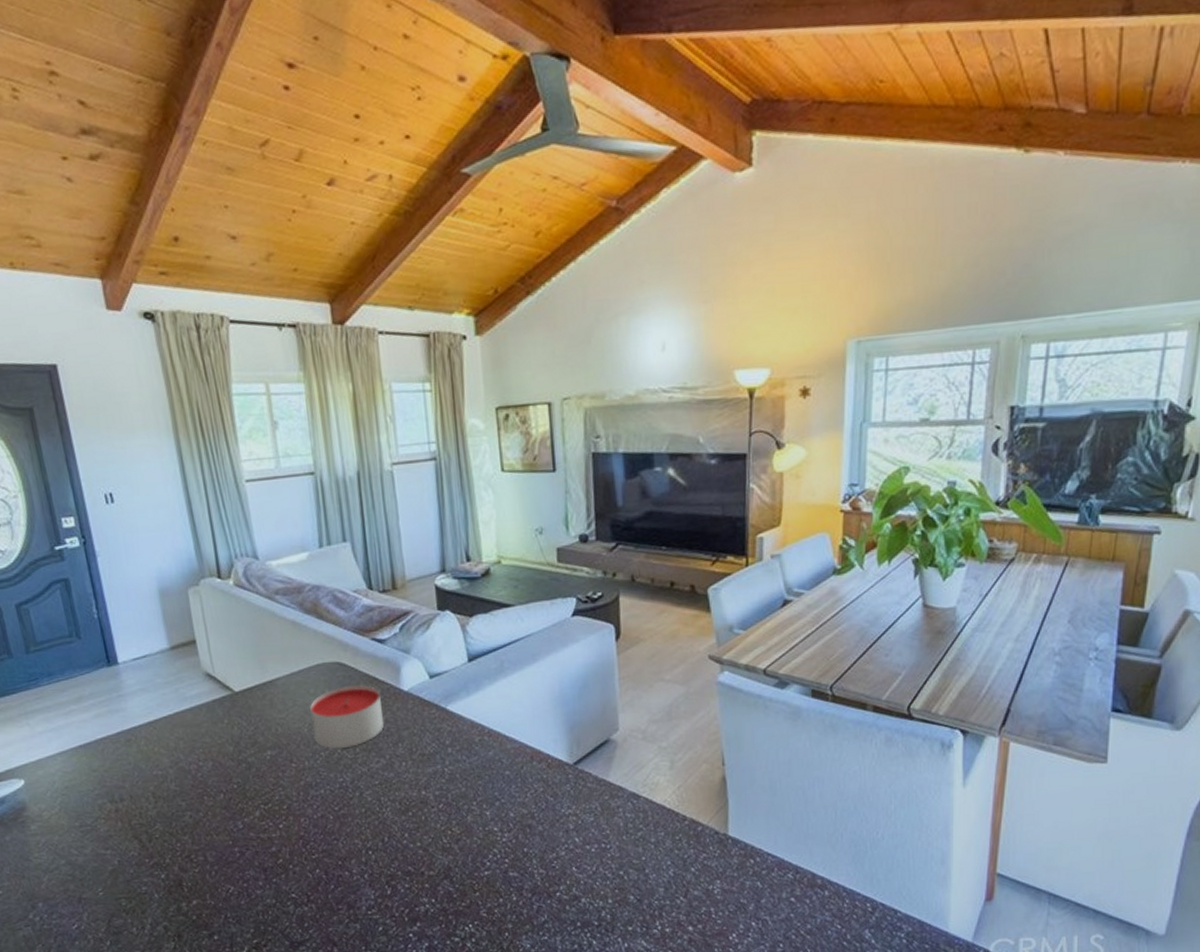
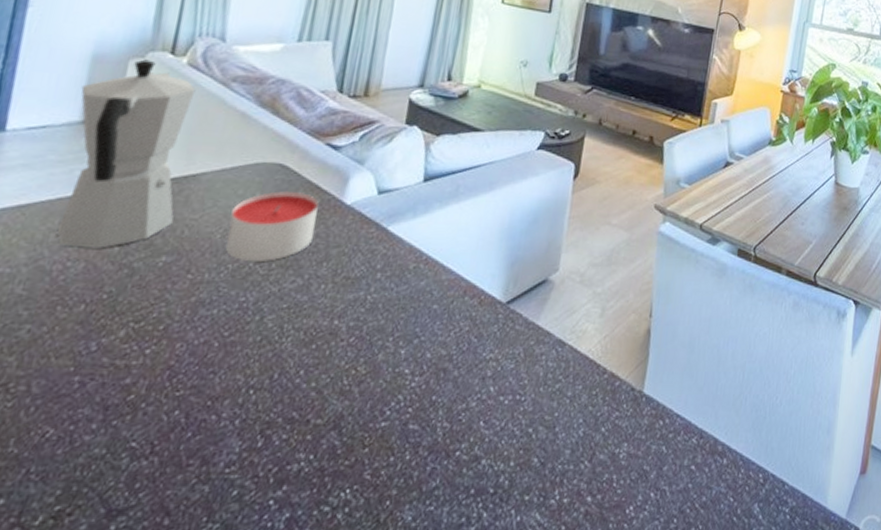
moka pot: none [160,586,268,751] -> present [56,59,196,249]

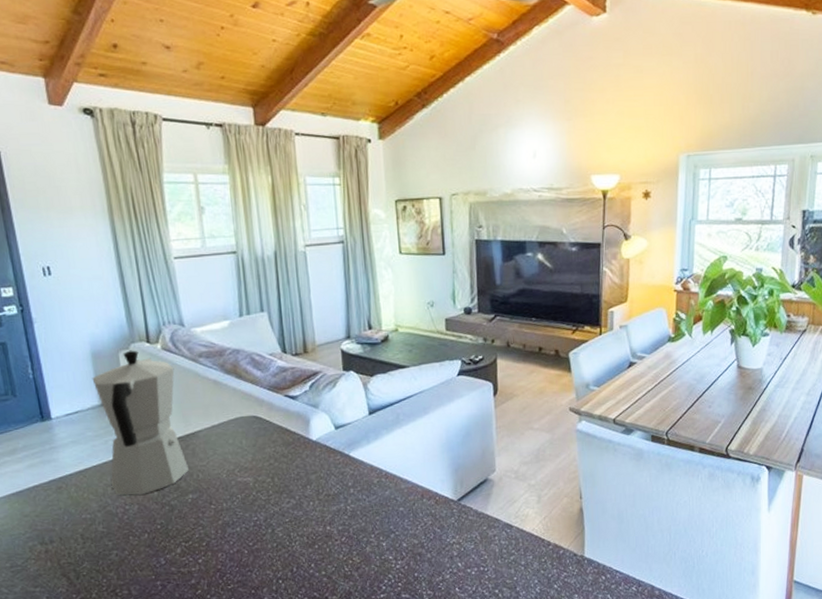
candle: present [225,190,319,262] -> none [228,435,294,491]

